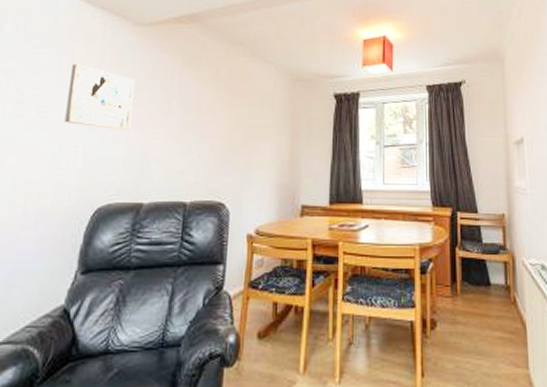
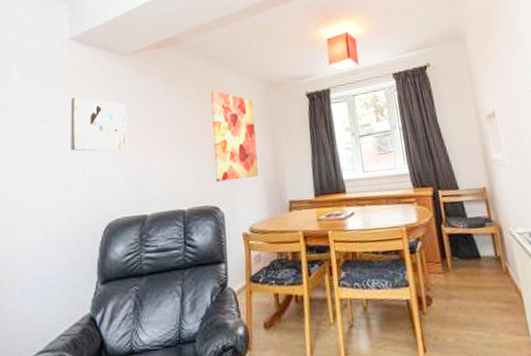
wall art: none [225,77,276,177] -> present [211,90,258,182]

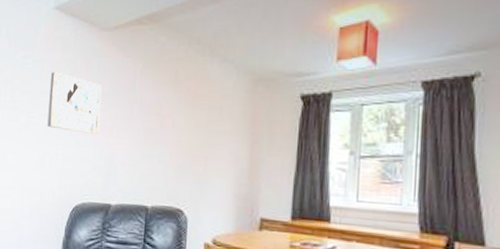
wall art: present [211,90,258,182] -> none [183,80,235,185]

